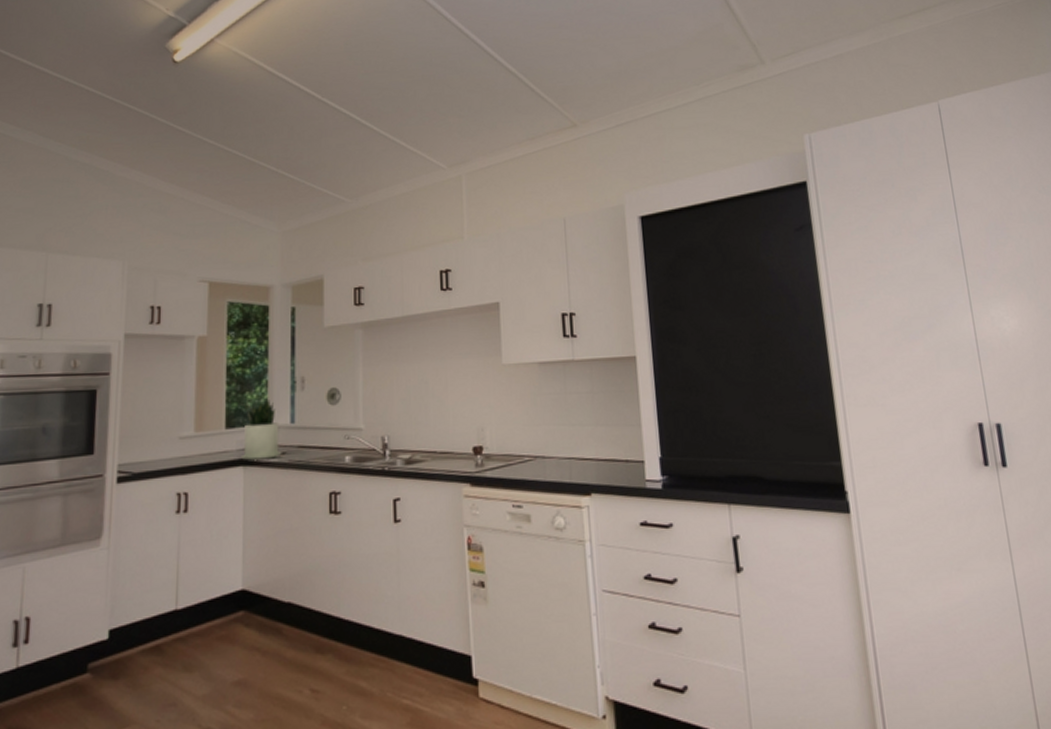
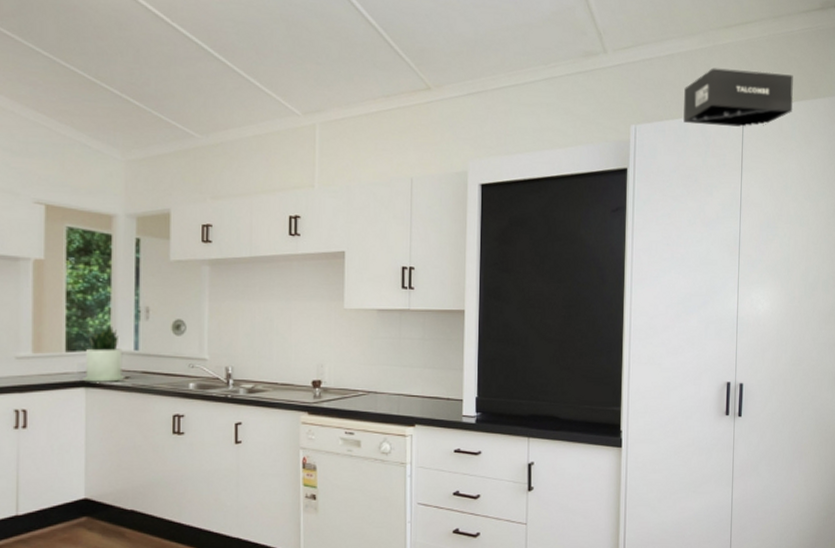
box: none [861,56,1001,124] -> present [682,67,793,127]

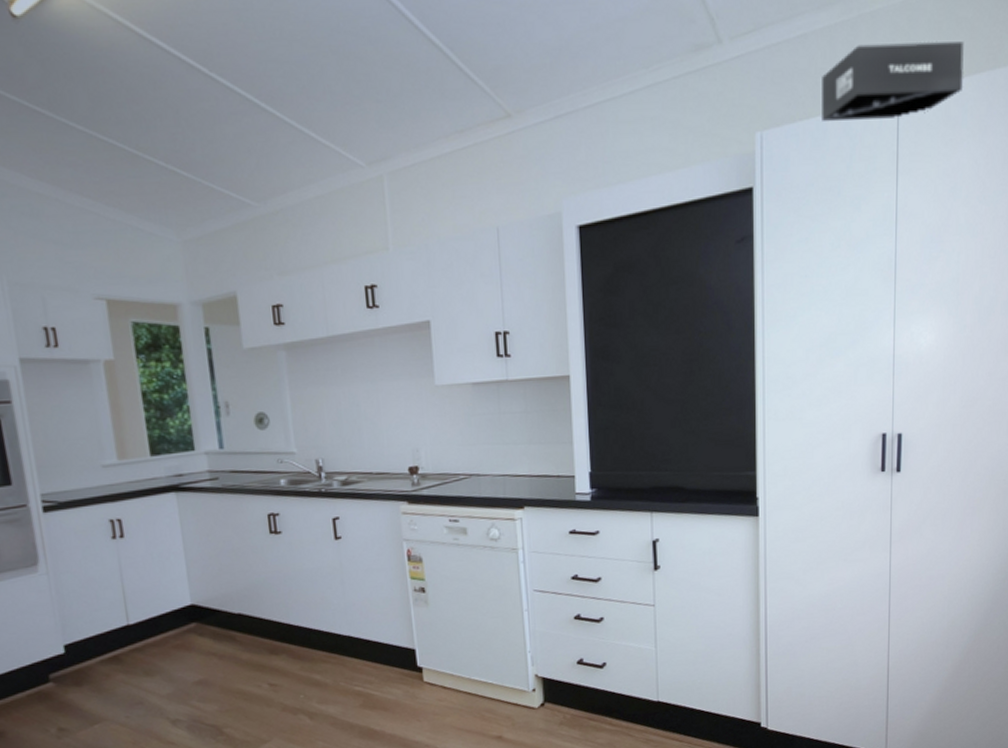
planter: present [83,325,125,383] -> none [166,424,214,487]

